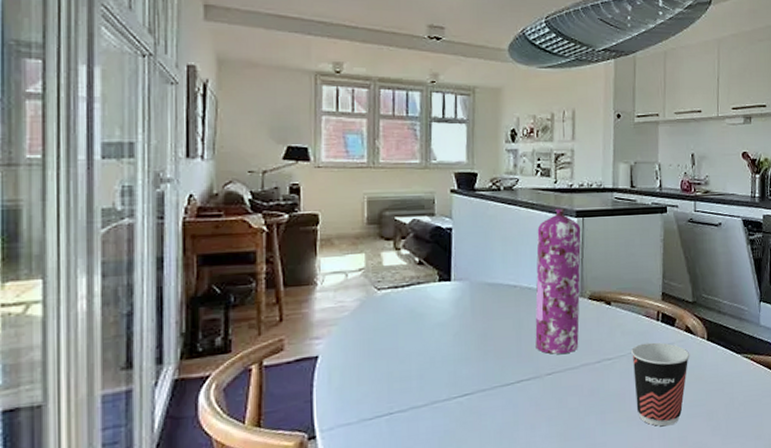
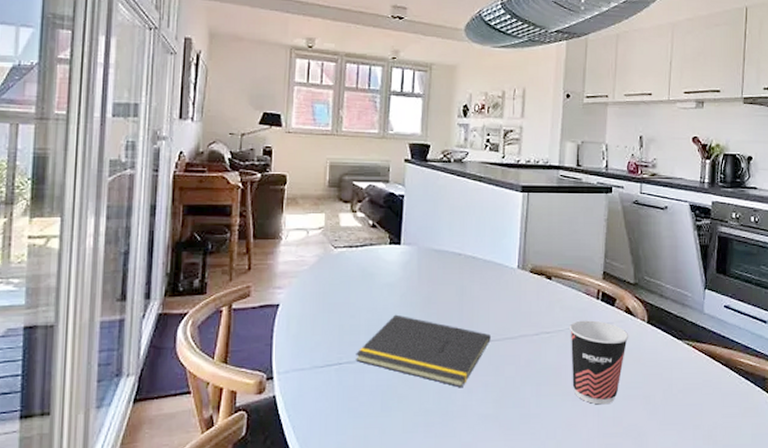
notepad: none [408,355,552,424] -> present [356,314,491,387]
gas cylinder: present [535,208,581,354] -> none [476,182,526,323]

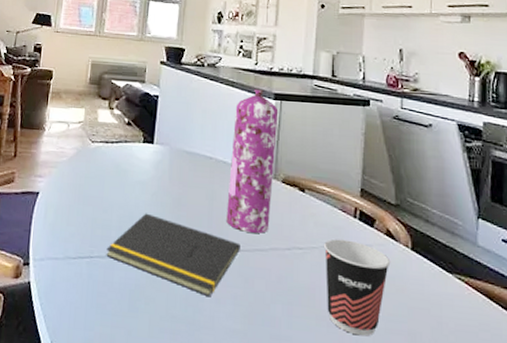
gas cylinder: none [476,182,526,323] -> present [226,88,279,233]

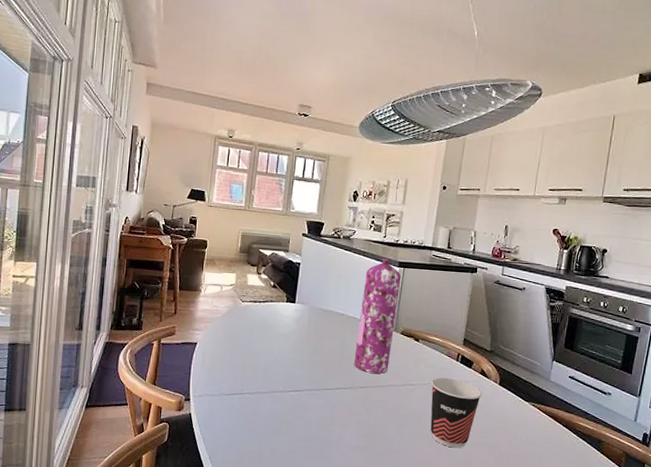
notepad: present [106,213,240,296] -> none [254,359,365,422]

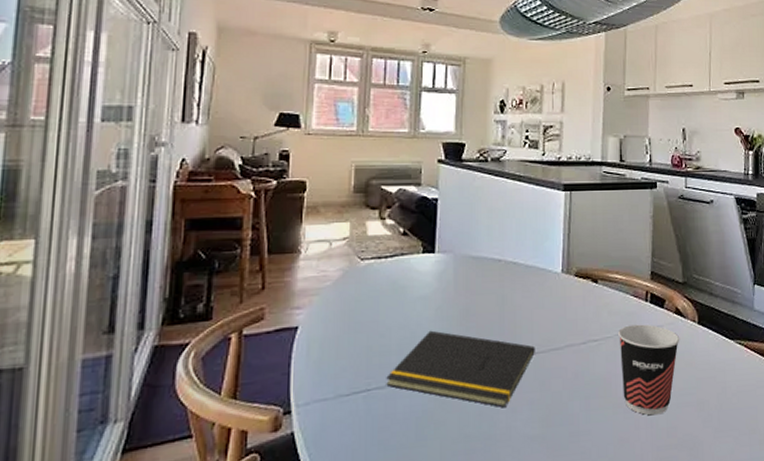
notepad: none [254,359,365,422] -> present [386,330,535,407]
gas cylinder: present [354,257,402,374] -> none [519,181,569,333]

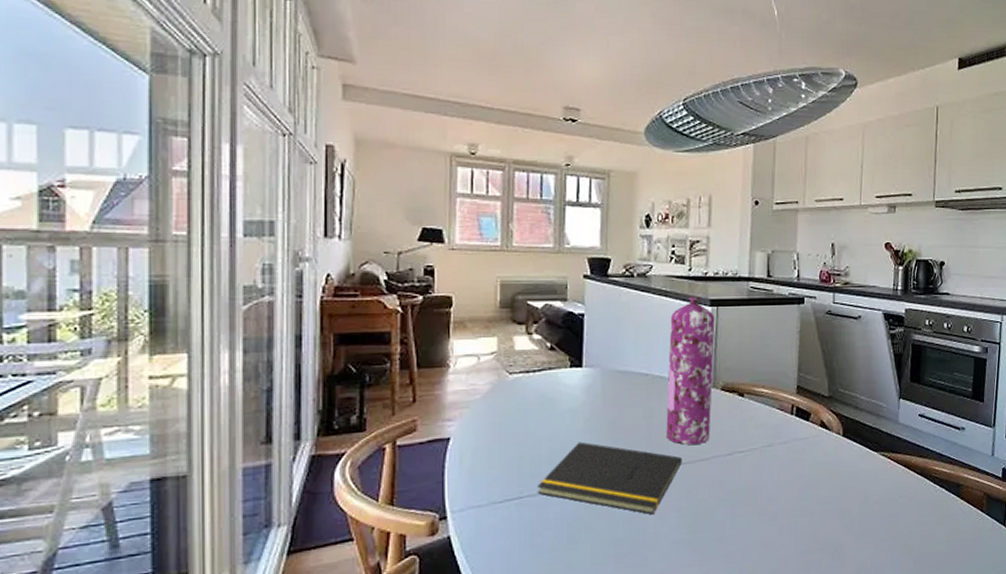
gas cylinder: none [519,181,569,333] -> present [666,296,715,445]
cup: present [618,324,680,416] -> none [764,436,825,523]

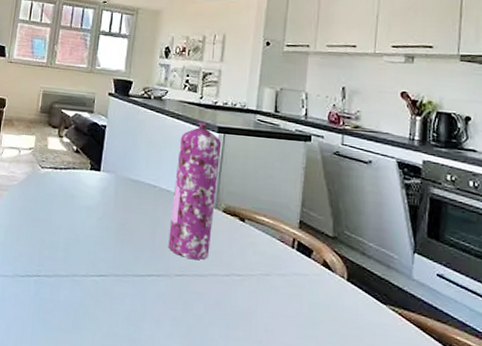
notepad: present [537,441,682,514] -> none [53,236,181,317]

